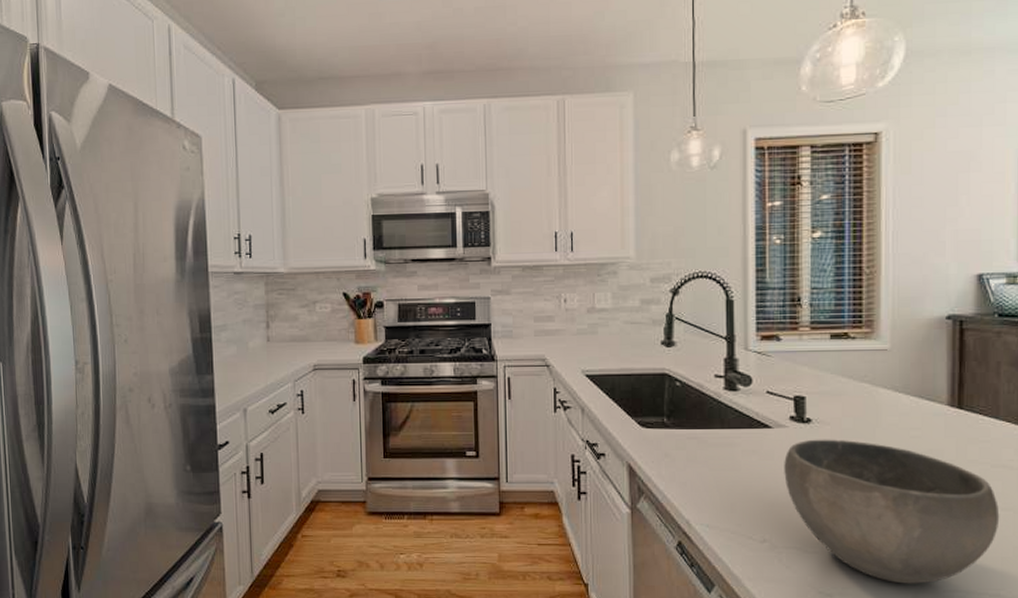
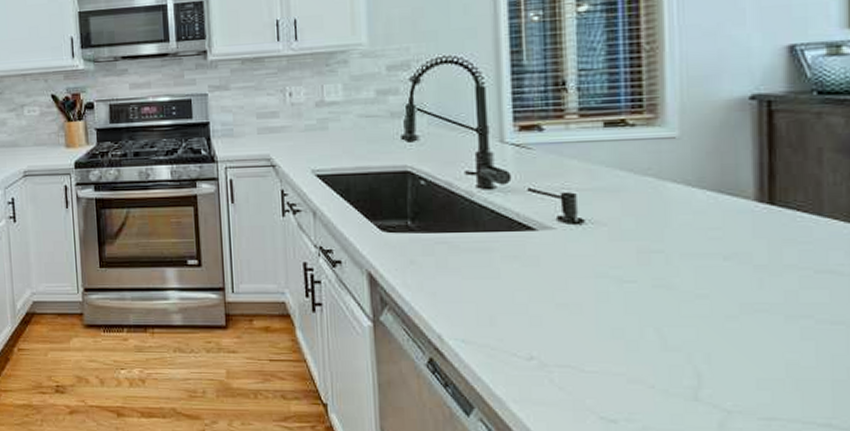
bowl: present [784,439,1000,584] -> none [552,242,828,410]

